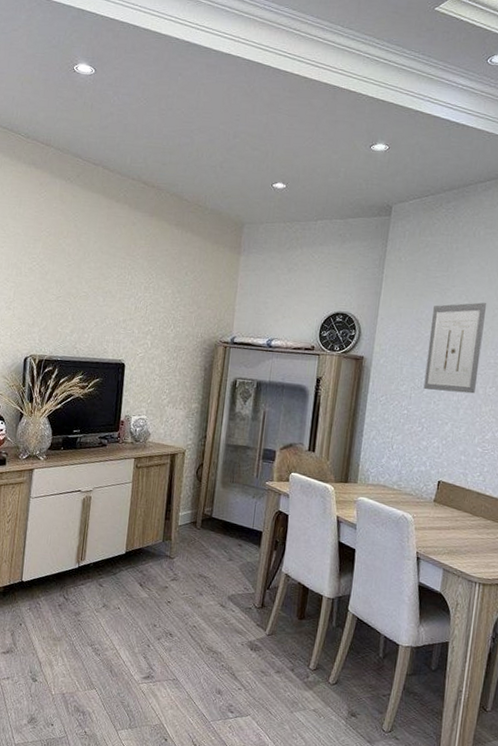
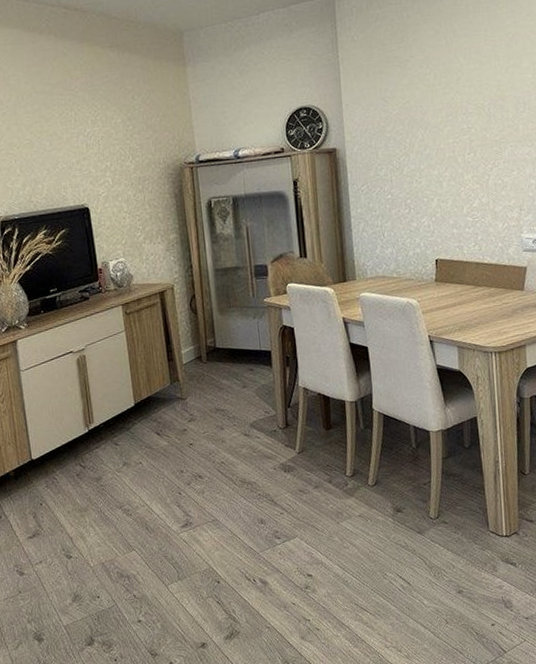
wall art: present [423,302,487,394] -> none [396,68,454,170]

